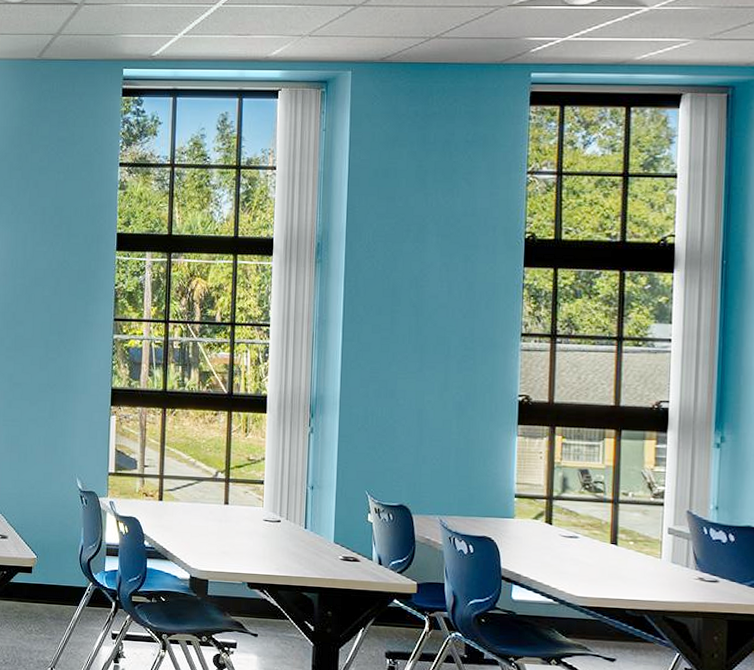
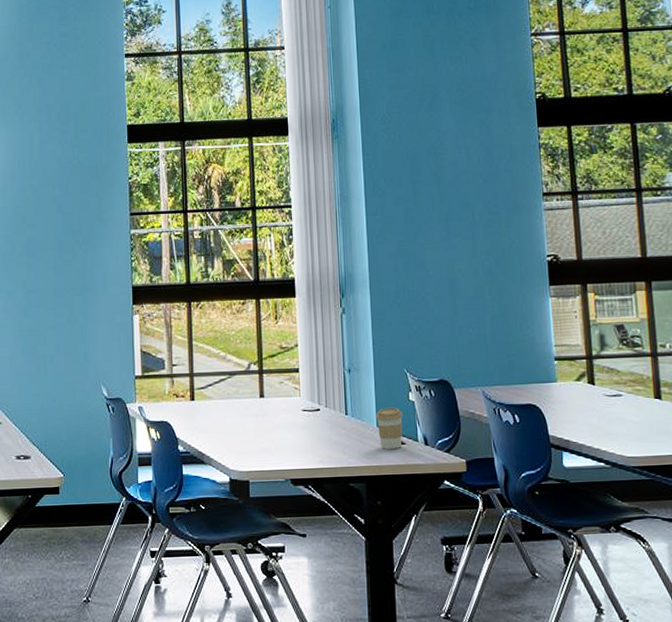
coffee cup: none [334,526,361,565] -> present [376,407,403,449]

